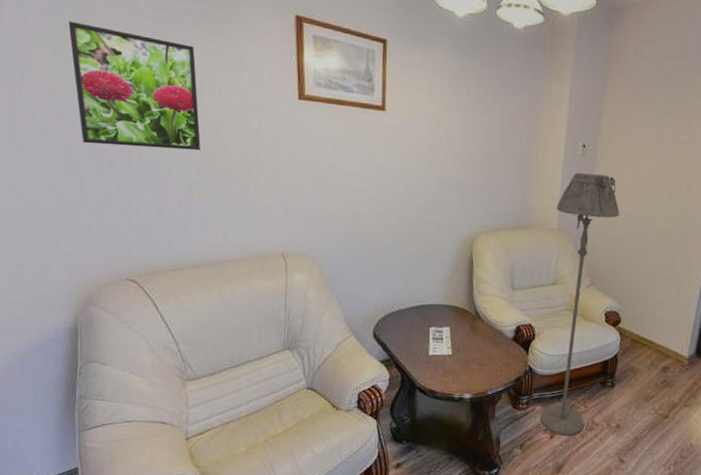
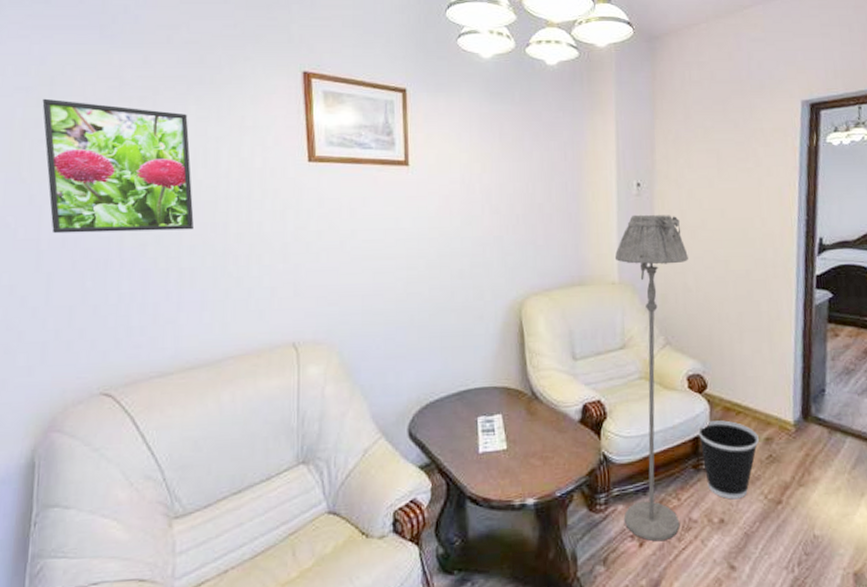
wastebasket: none [608,349,657,411] -> present [697,420,759,500]

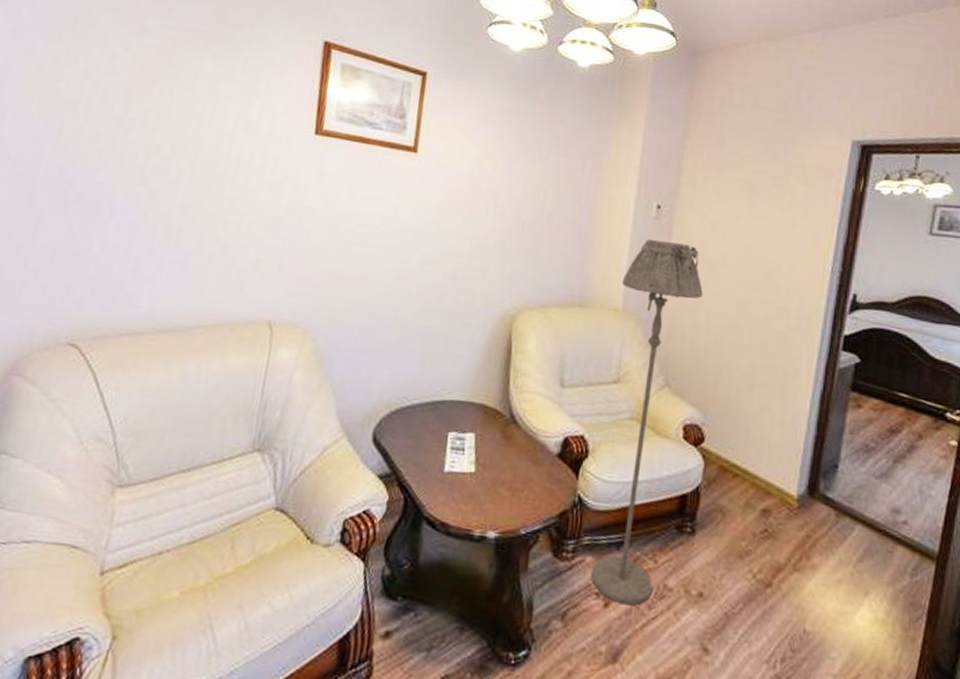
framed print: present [42,98,194,234] -> none [49,35,202,188]
wastebasket: present [697,420,759,500] -> none [686,479,755,574]

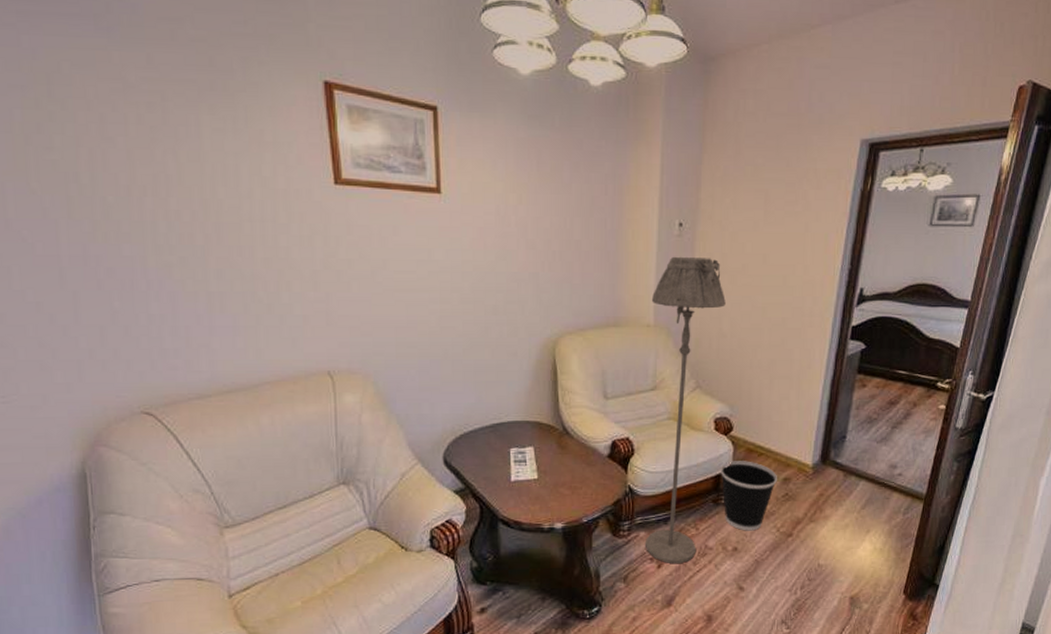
wastebasket: none [686,479,755,574] -> present [719,461,777,531]

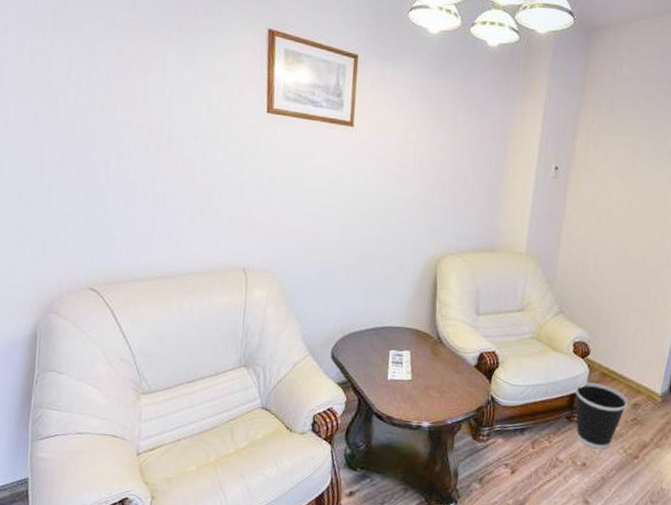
floor lamp: present [646,256,726,564] -> none [502,195,592,473]

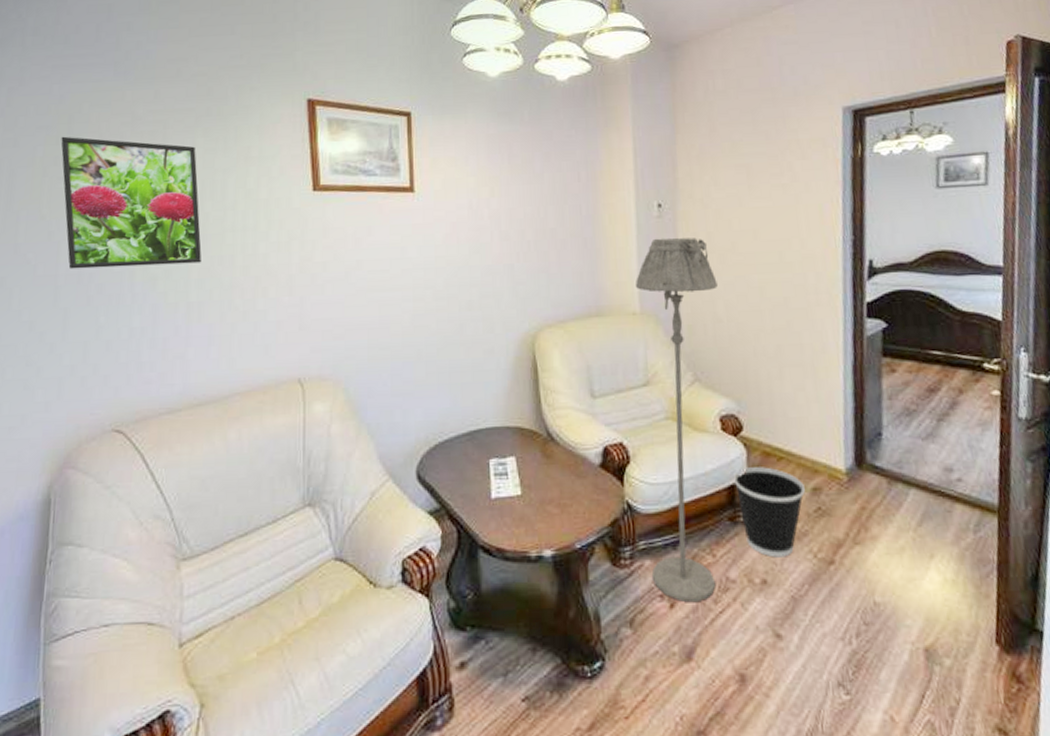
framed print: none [47,30,168,161] -> present [61,136,202,269]
floor lamp: none [502,195,592,473] -> present [635,237,718,603]

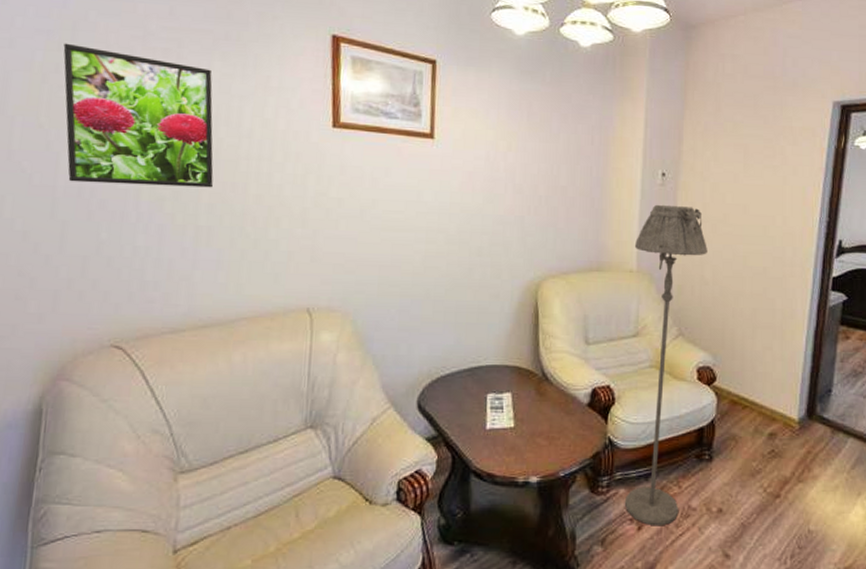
wastebasket: present [733,467,805,558] -> none [703,413,762,491]

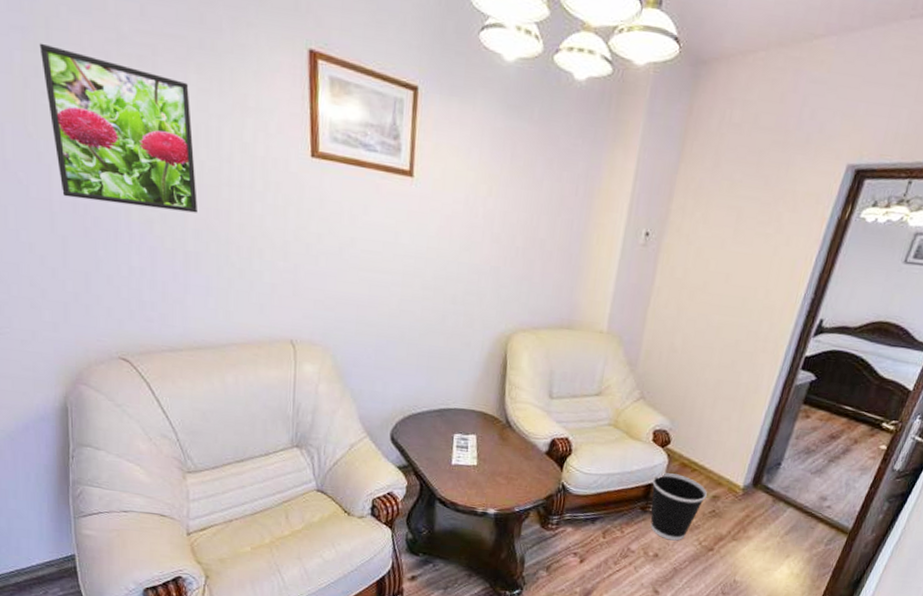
floor lamp: present [625,204,707,526] -> none [571,265,682,562]
wastebasket: none [703,413,762,491] -> present [650,472,707,541]

